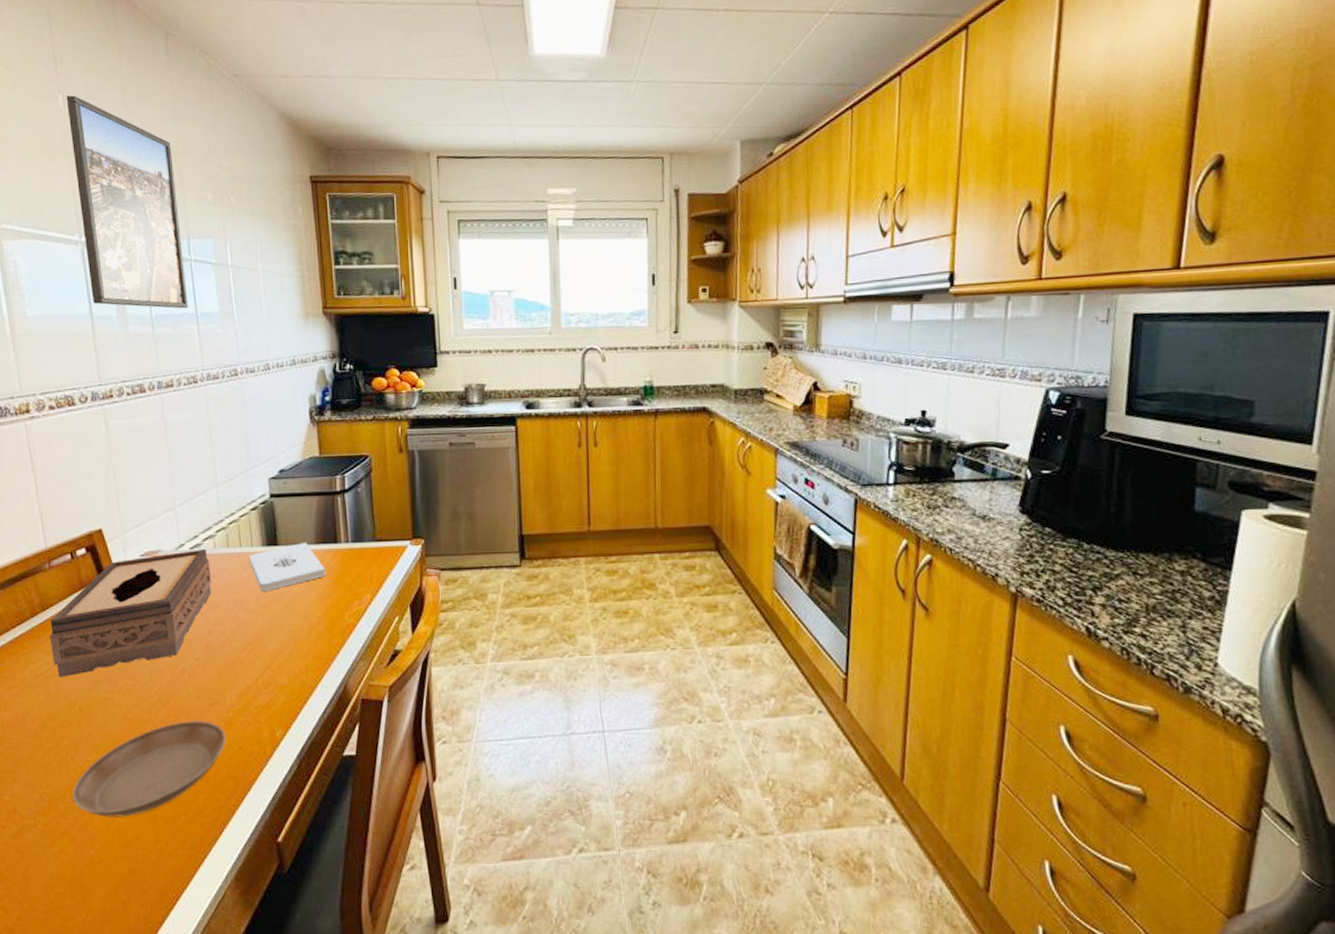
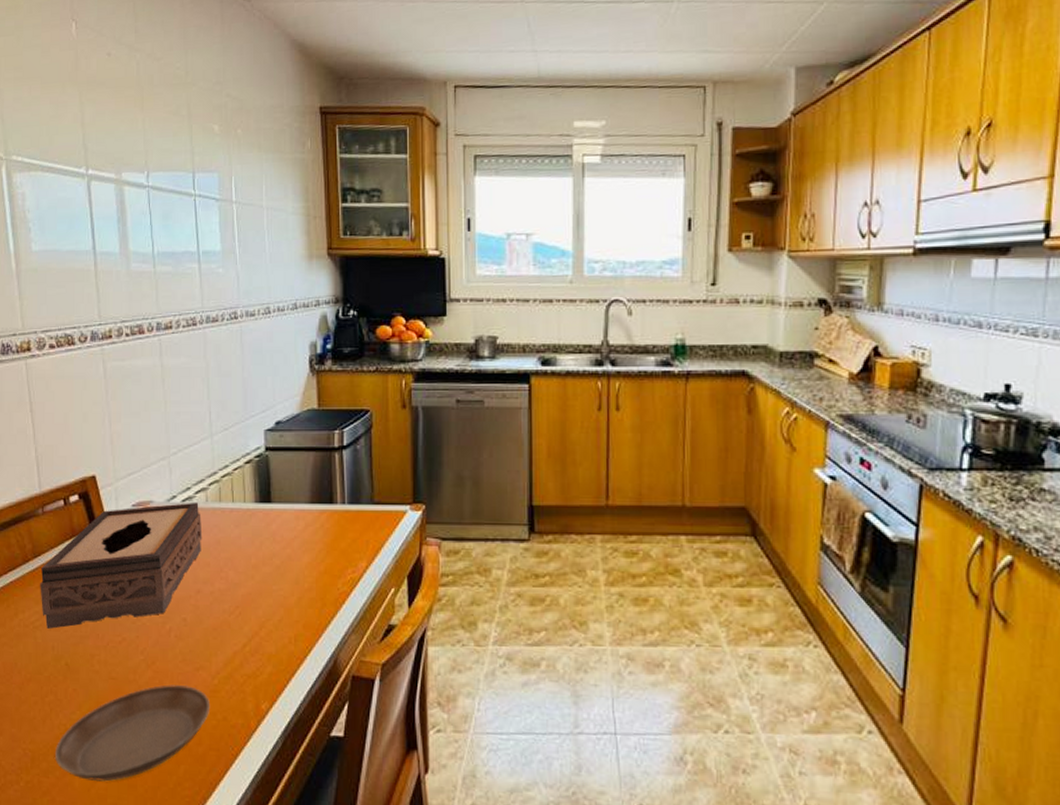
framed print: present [66,95,188,309] -> none [79,23,191,247]
notepad: present [249,542,326,592] -> none [241,500,320,552]

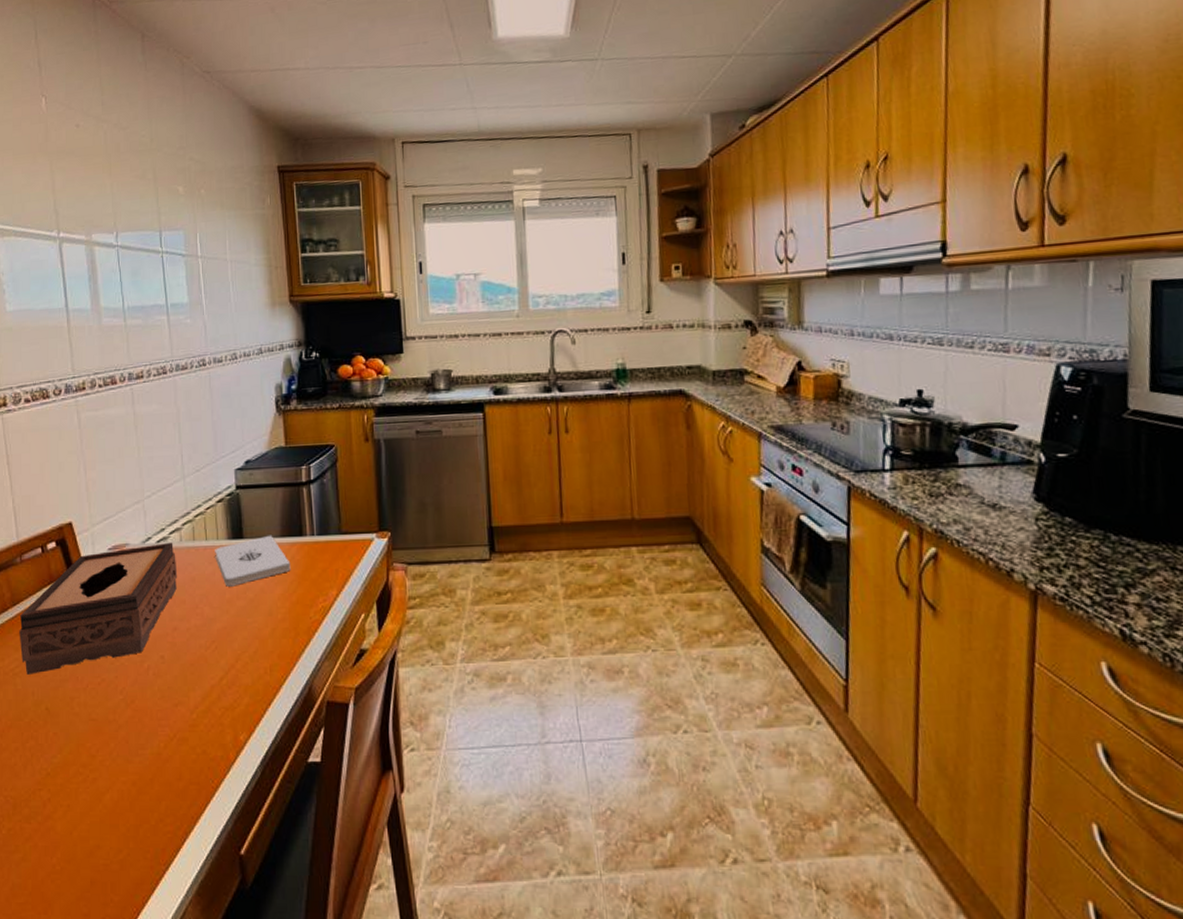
saucer: present [55,685,209,782] -> none [37,722,189,823]
notepad: none [241,500,320,552] -> present [215,535,291,587]

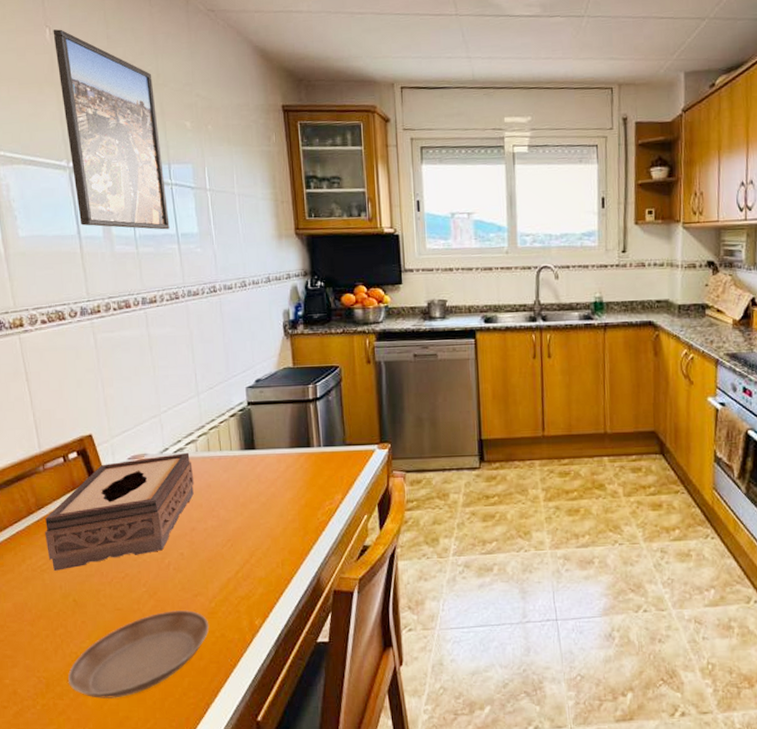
saucer: none [37,722,189,823] -> present [68,610,209,698]
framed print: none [49,98,159,301] -> present [53,29,170,230]
notepad: present [215,535,291,587] -> none [229,446,300,492]

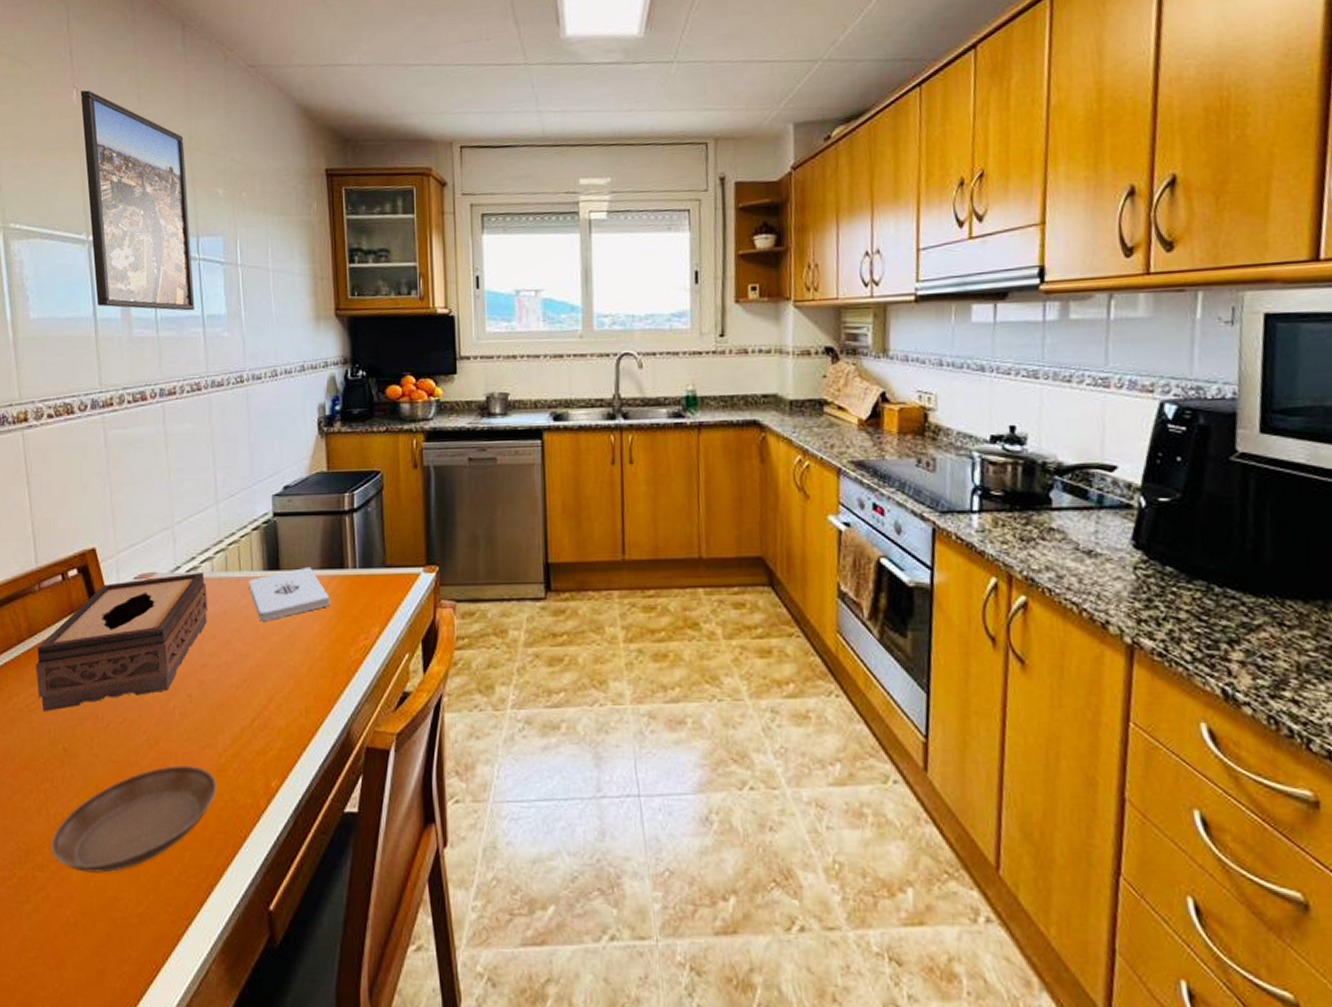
notepad: none [229,446,300,492] -> present [249,566,331,621]

